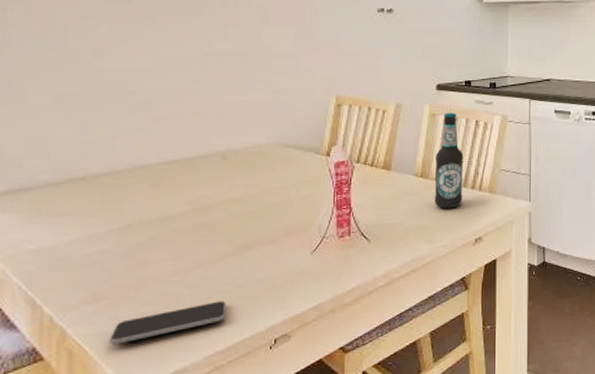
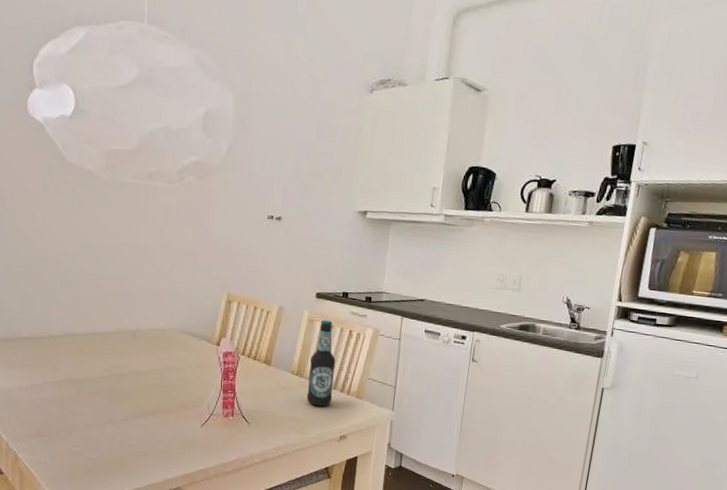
smartphone: present [108,301,226,345] -> none [47,452,134,472]

